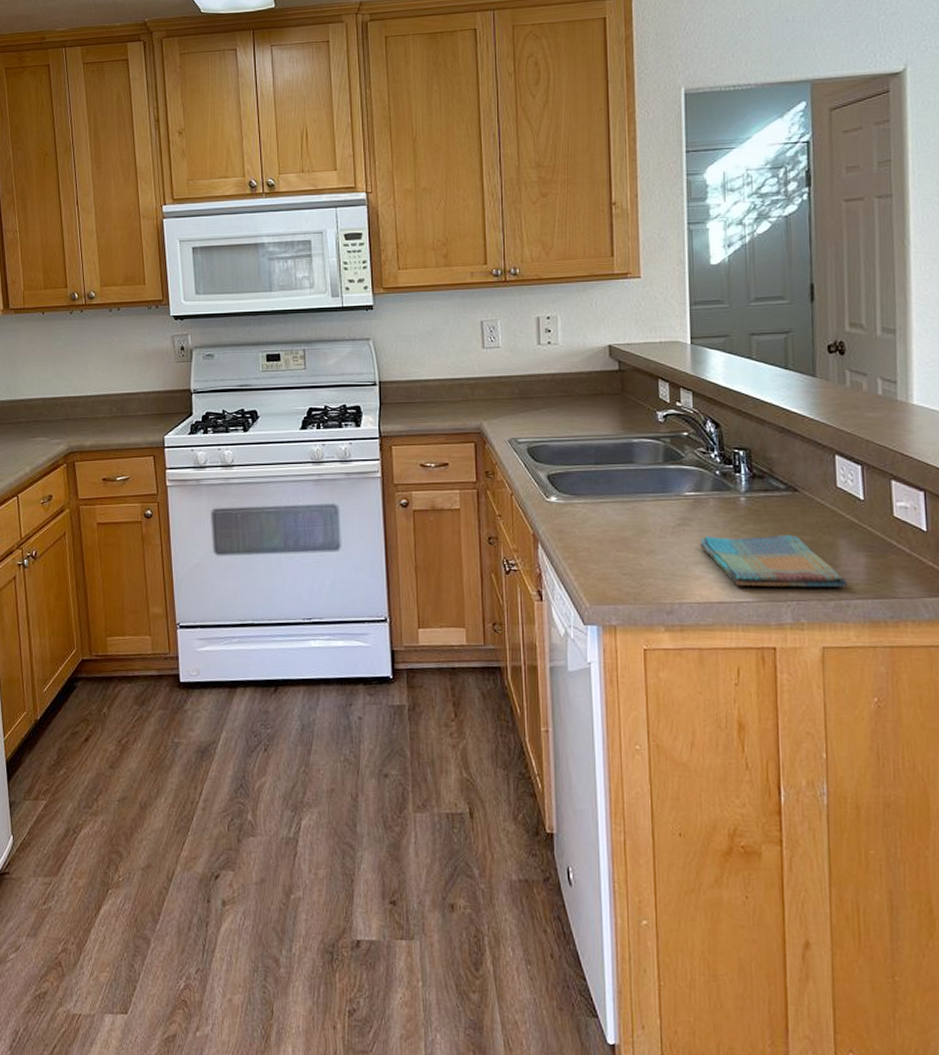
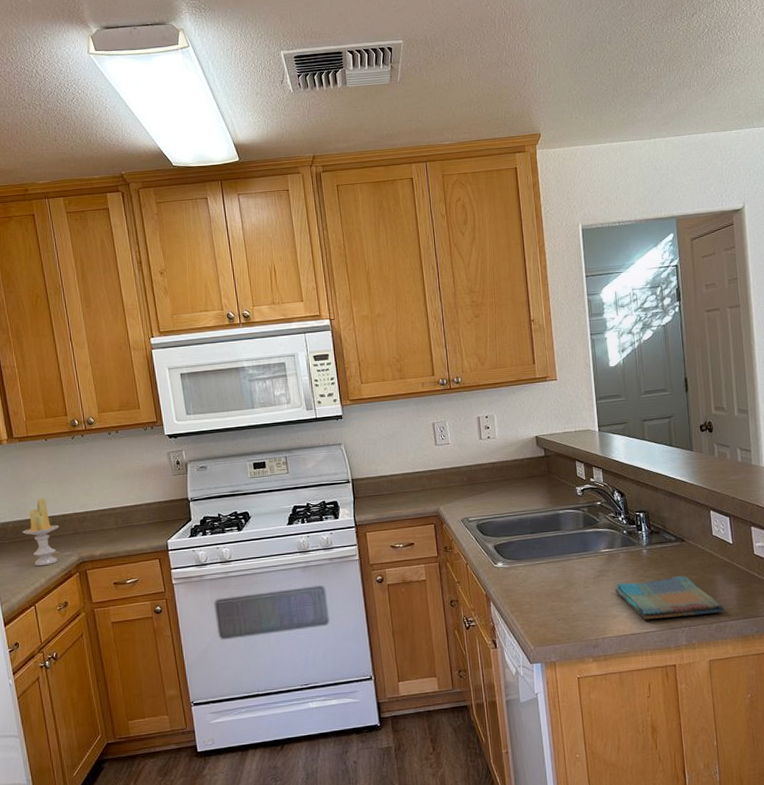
candle: none [10,377,50,453] -> present [22,498,59,567]

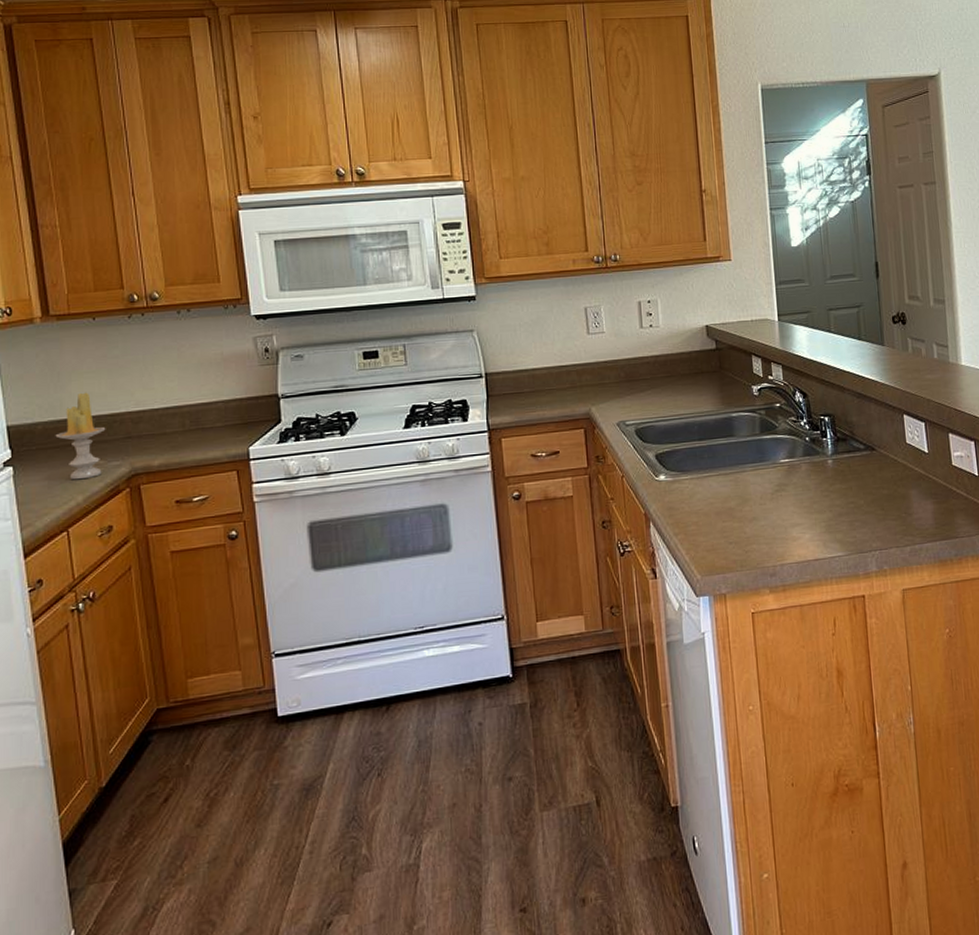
dish towel: present [615,576,724,620] -> none [795,490,919,543]

